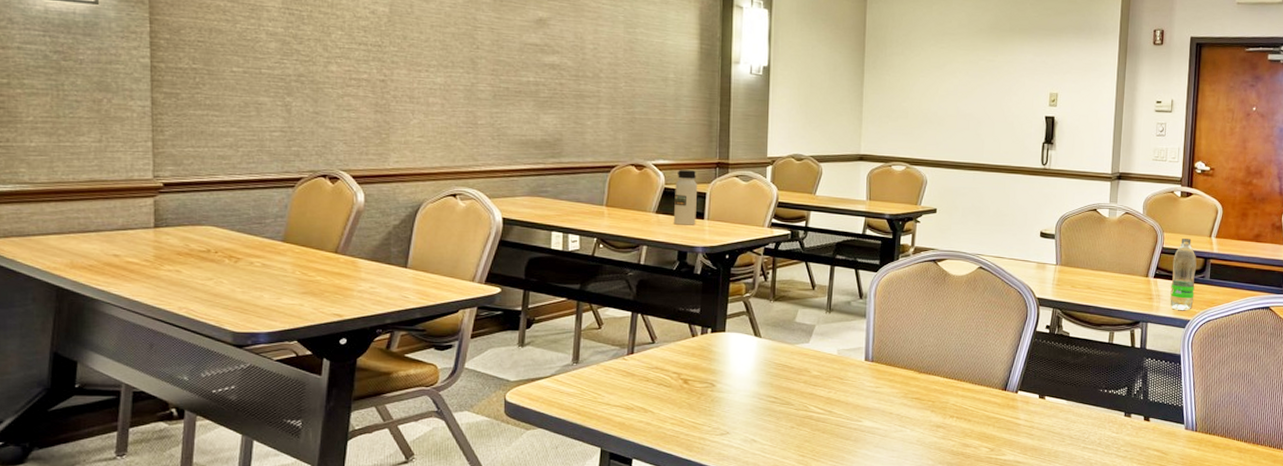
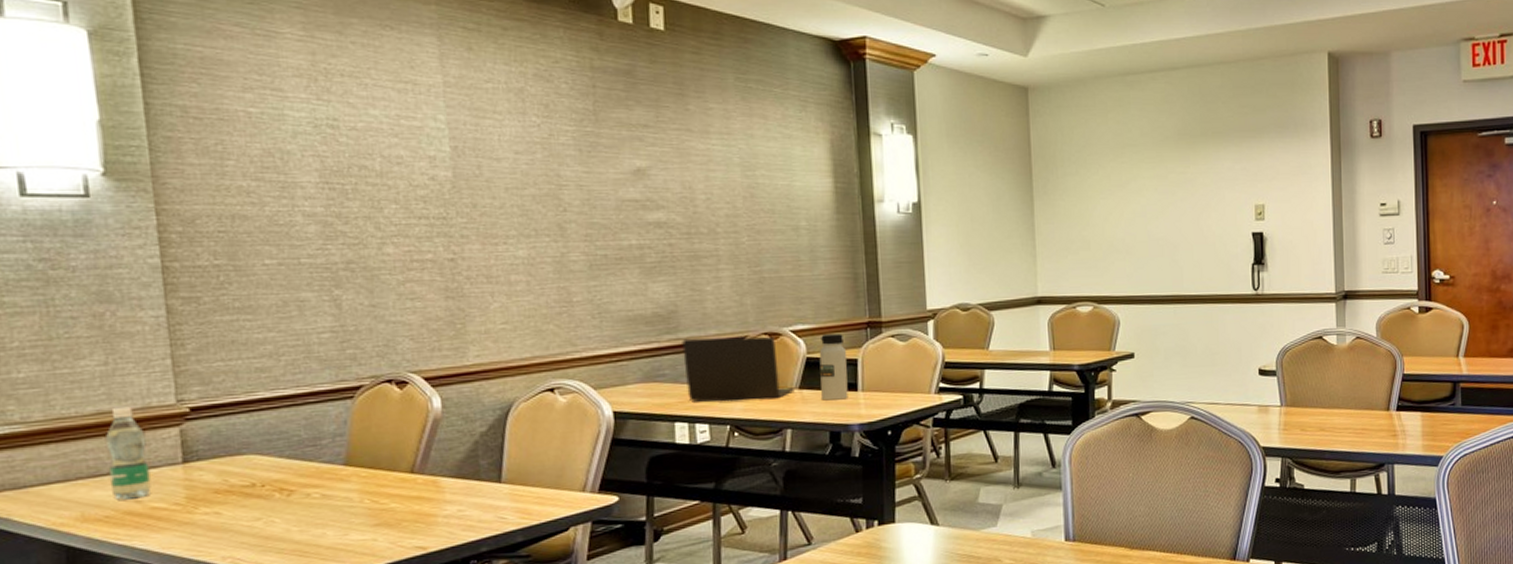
bottle: none [94,177,128,253] -> present [104,406,152,500]
laptop: none [563,163,652,220] -> present [682,336,794,402]
bottle: present [1170,238,1197,311] -> none [1416,361,1445,447]

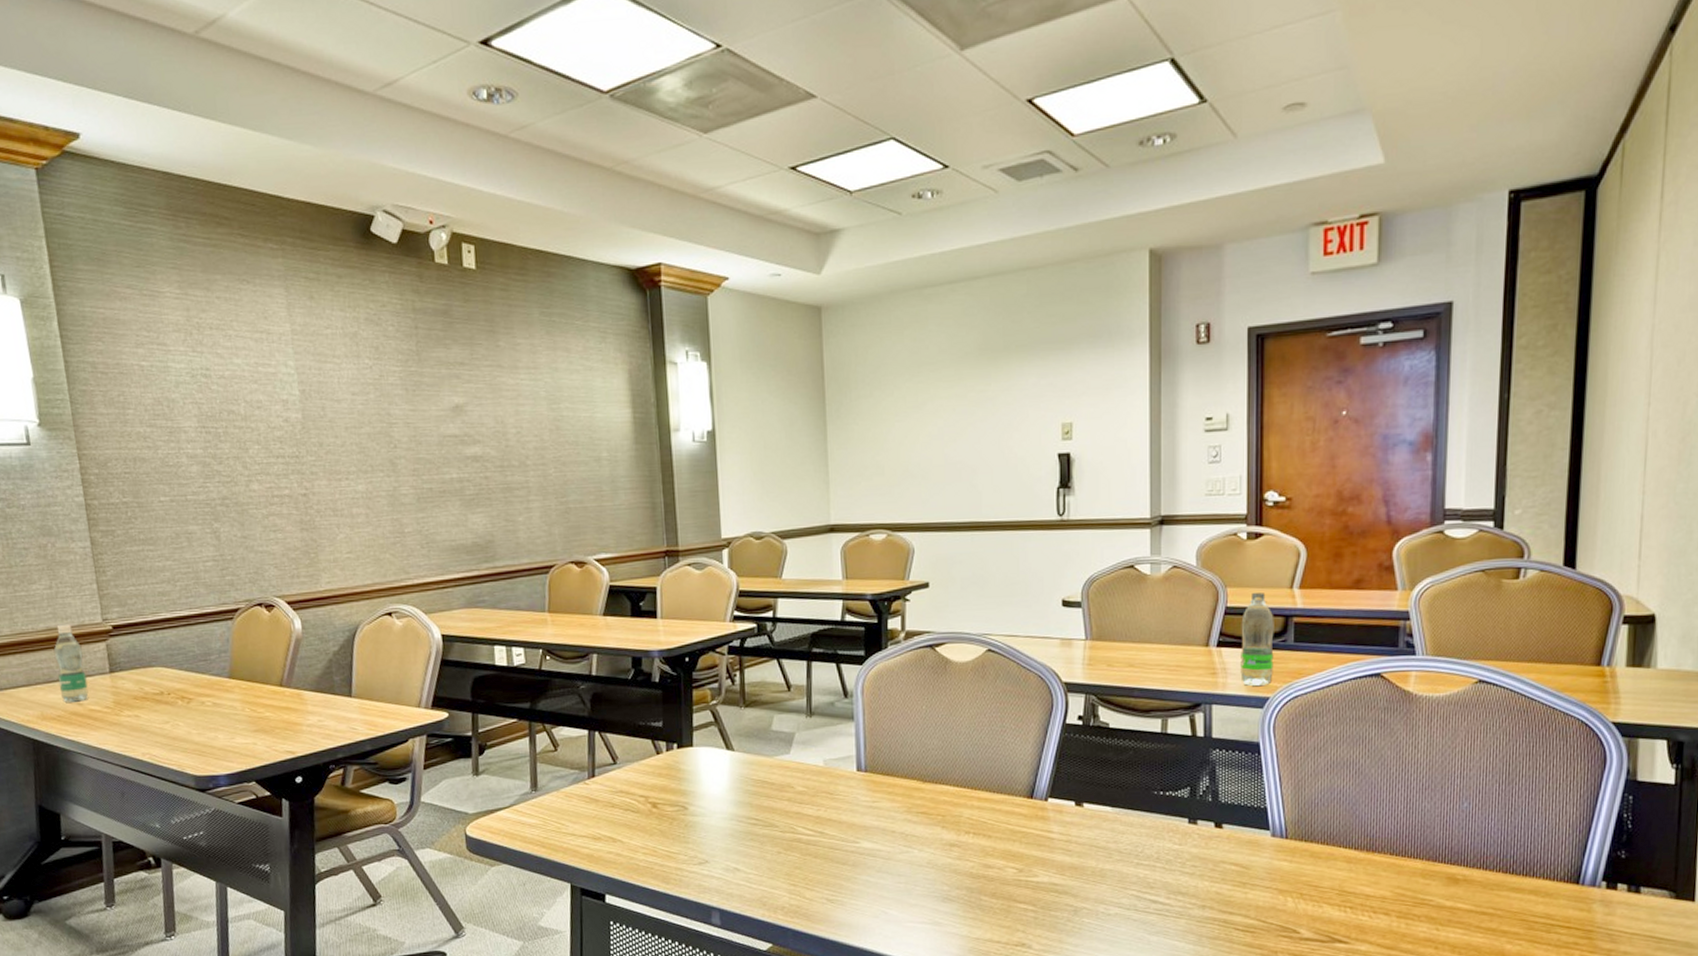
laptop: present [682,336,794,402] -> none [498,564,599,627]
water bottle: present [819,334,849,402] -> none [621,562,649,628]
bottle: none [1416,361,1445,447] -> present [1240,593,1274,687]

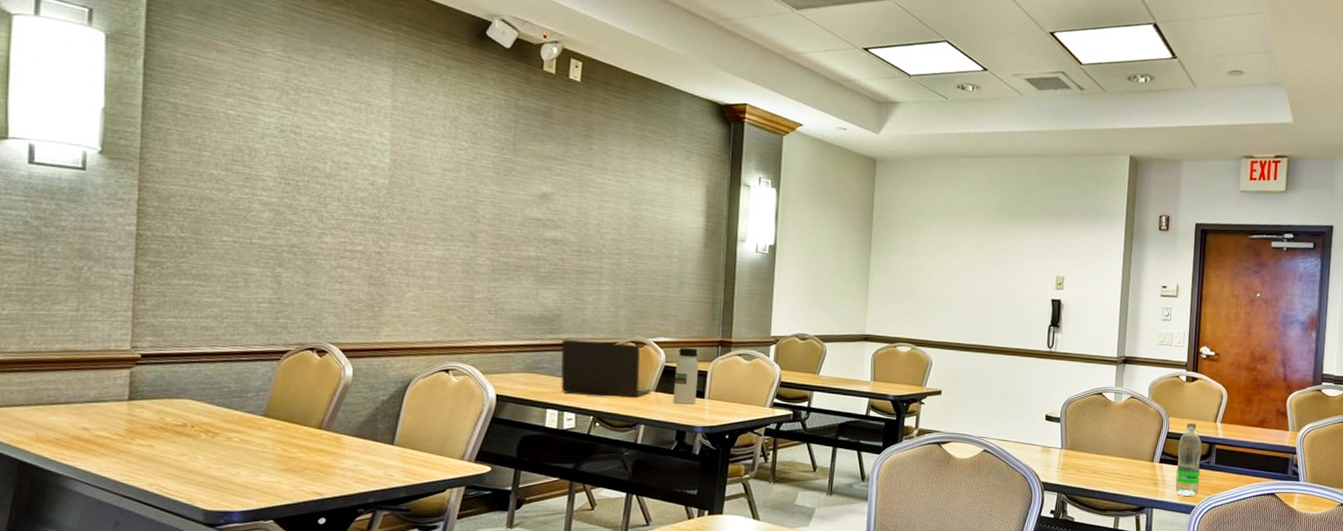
bottle: present [53,624,89,702] -> none [64,347,101,427]
laptop: none [498,564,599,627] -> present [560,339,651,398]
water bottle: none [621,562,649,628] -> present [673,348,700,405]

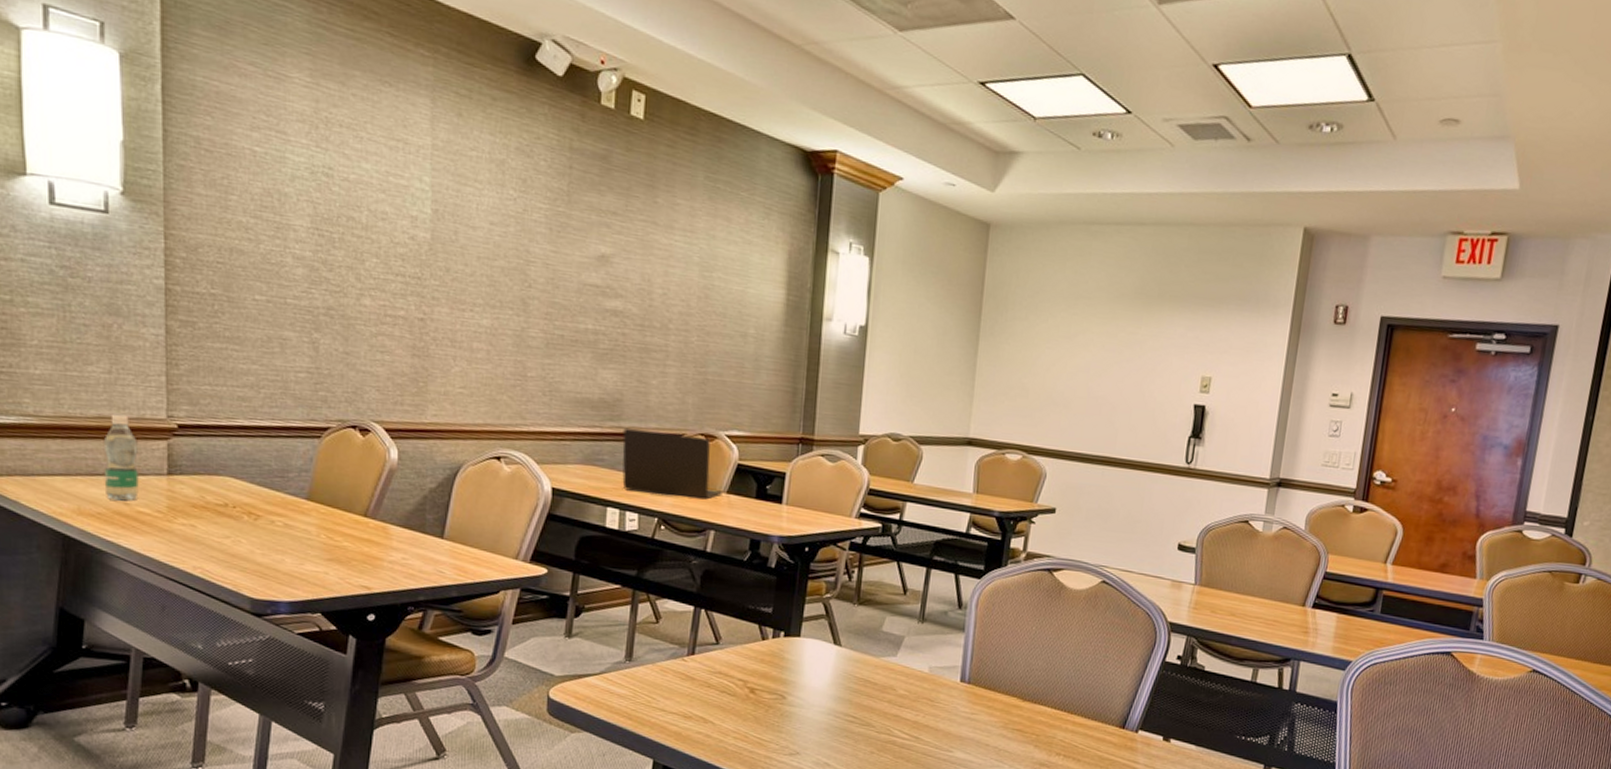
bottle: none [64,347,101,427] -> present [103,414,139,502]
water bottle: present [673,348,700,405] -> none [747,444,777,511]
bottle: present [1175,423,1202,497] -> none [1329,563,1367,651]

